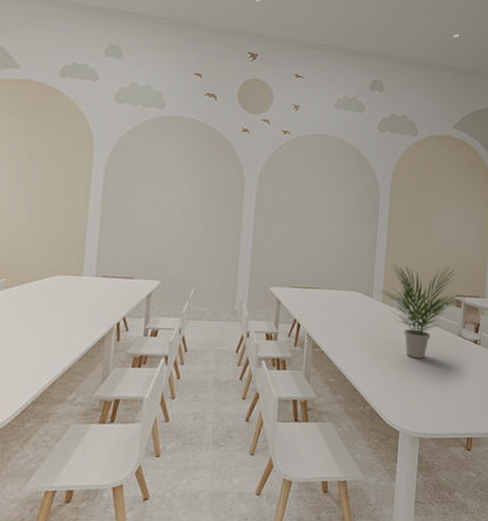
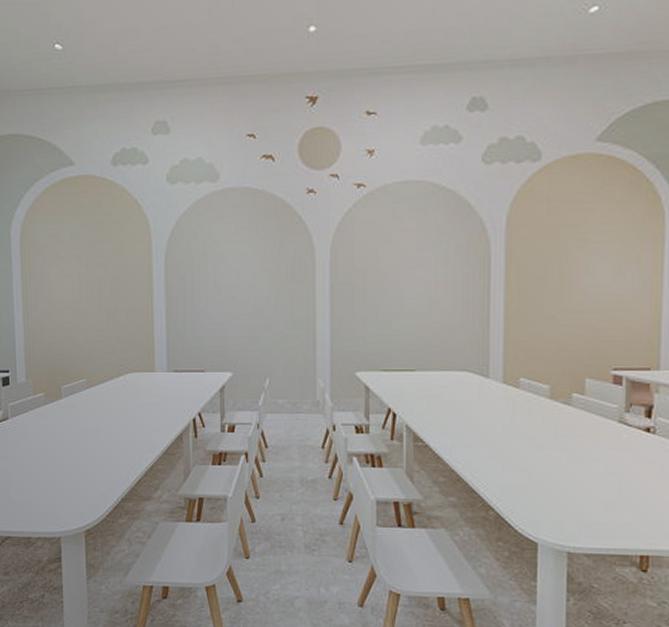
potted plant: present [380,263,467,359] -> none [499,330,630,453]

